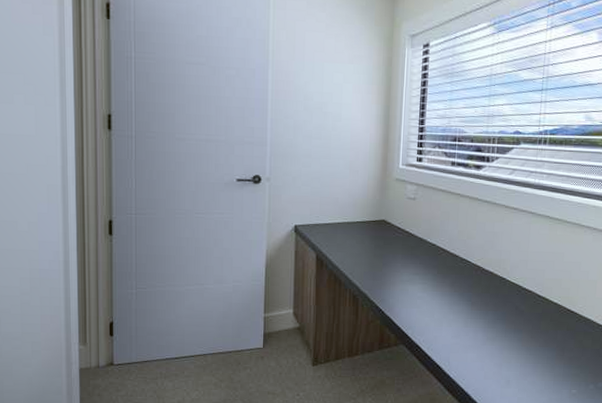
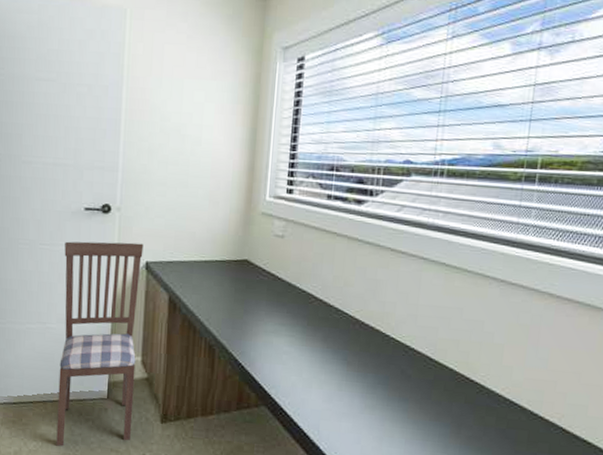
dining chair: none [217,209,292,393] -> present [56,241,144,447]

